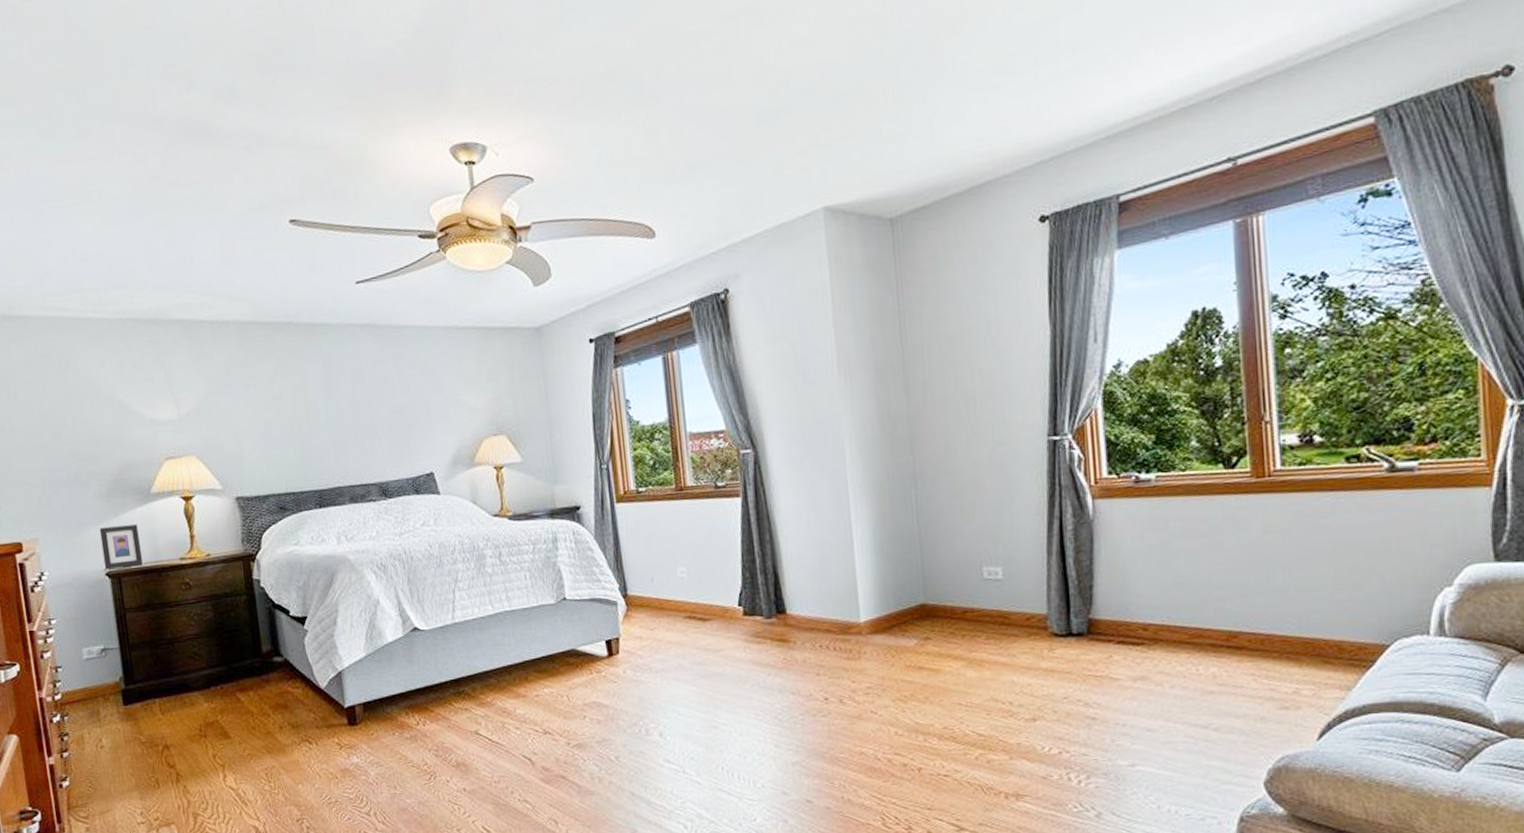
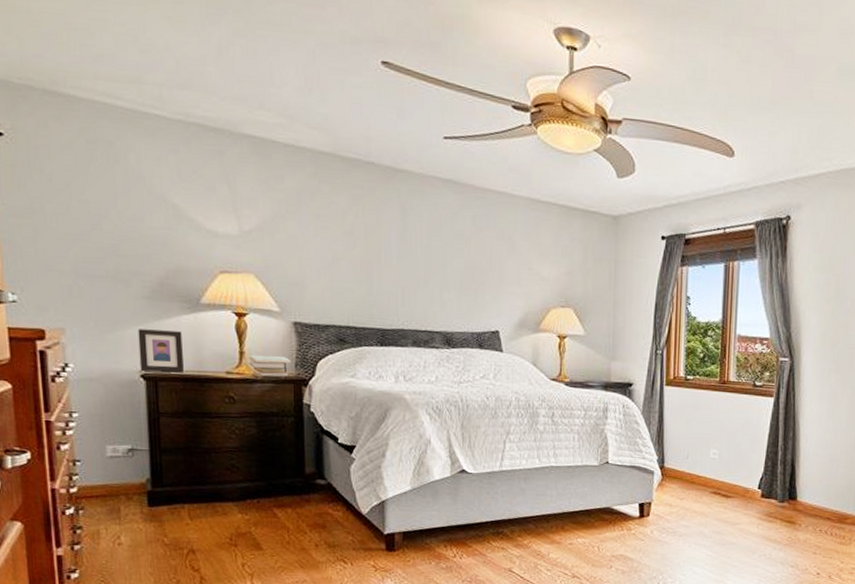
books: none [198,533,238,561] -> present [248,355,292,380]

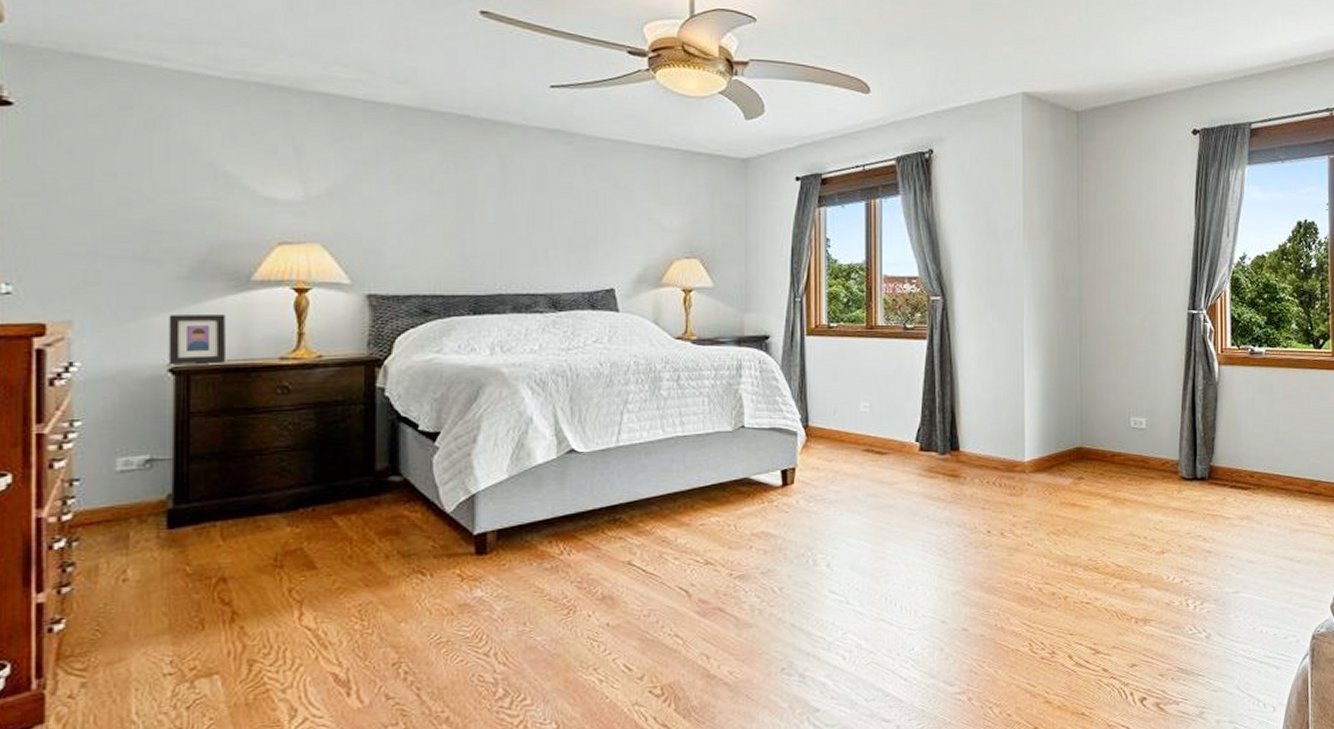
books: present [248,355,292,380] -> none [309,334,363,363]

